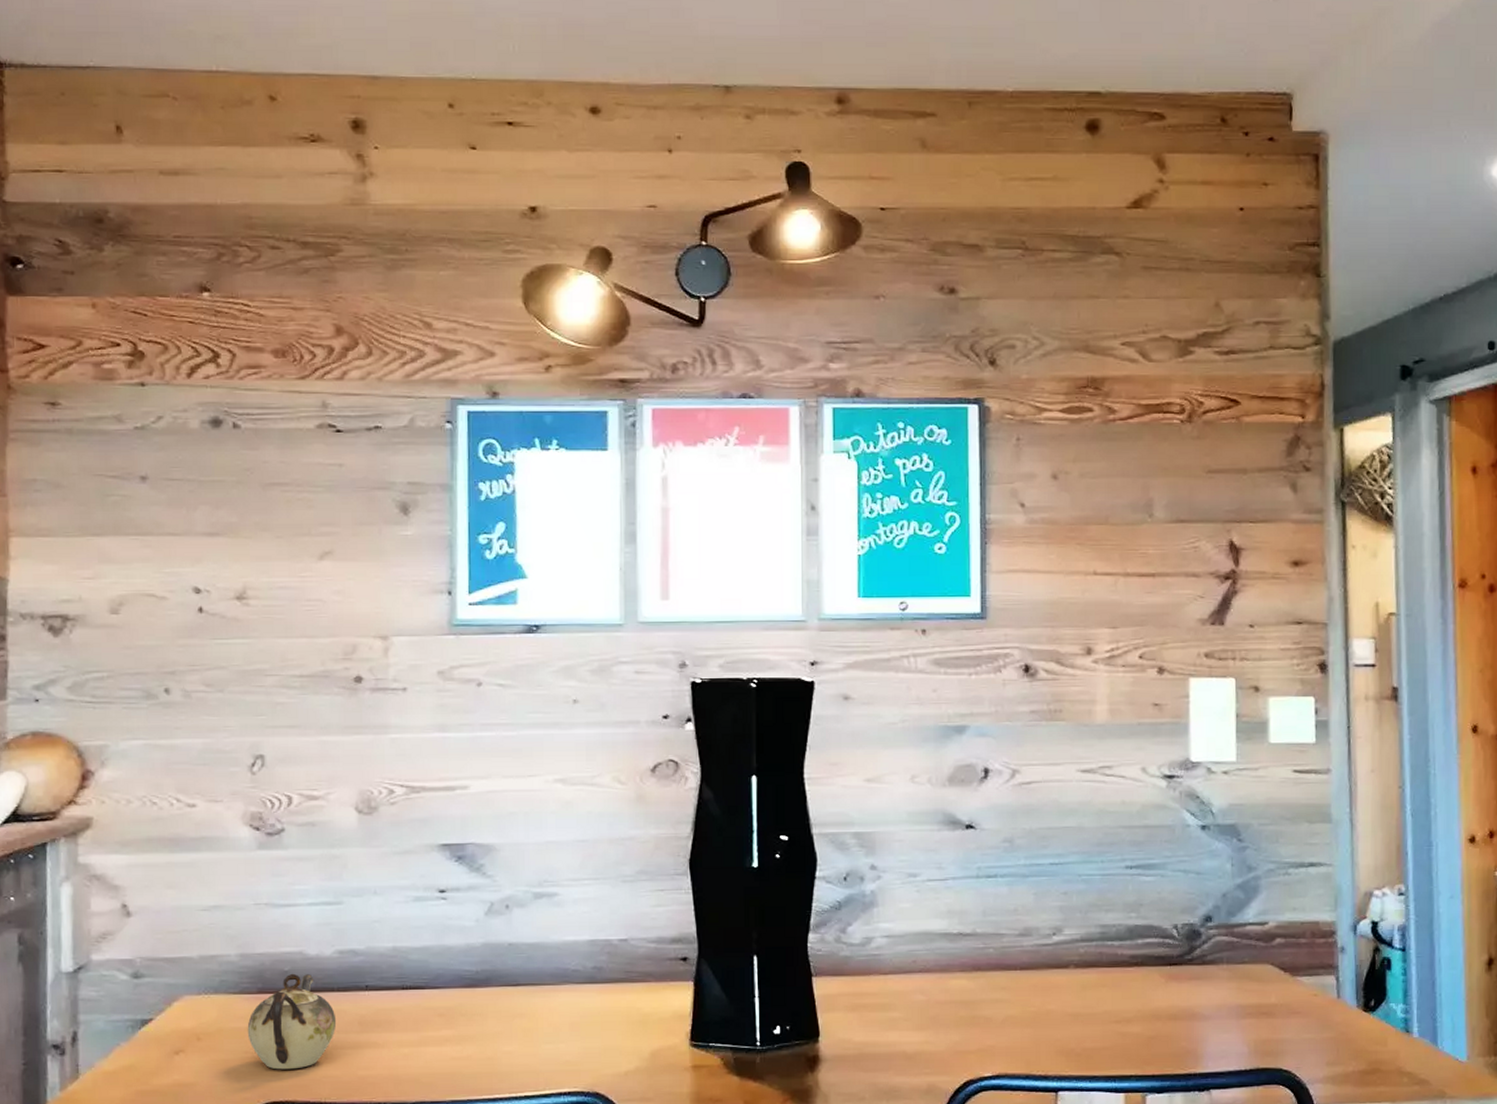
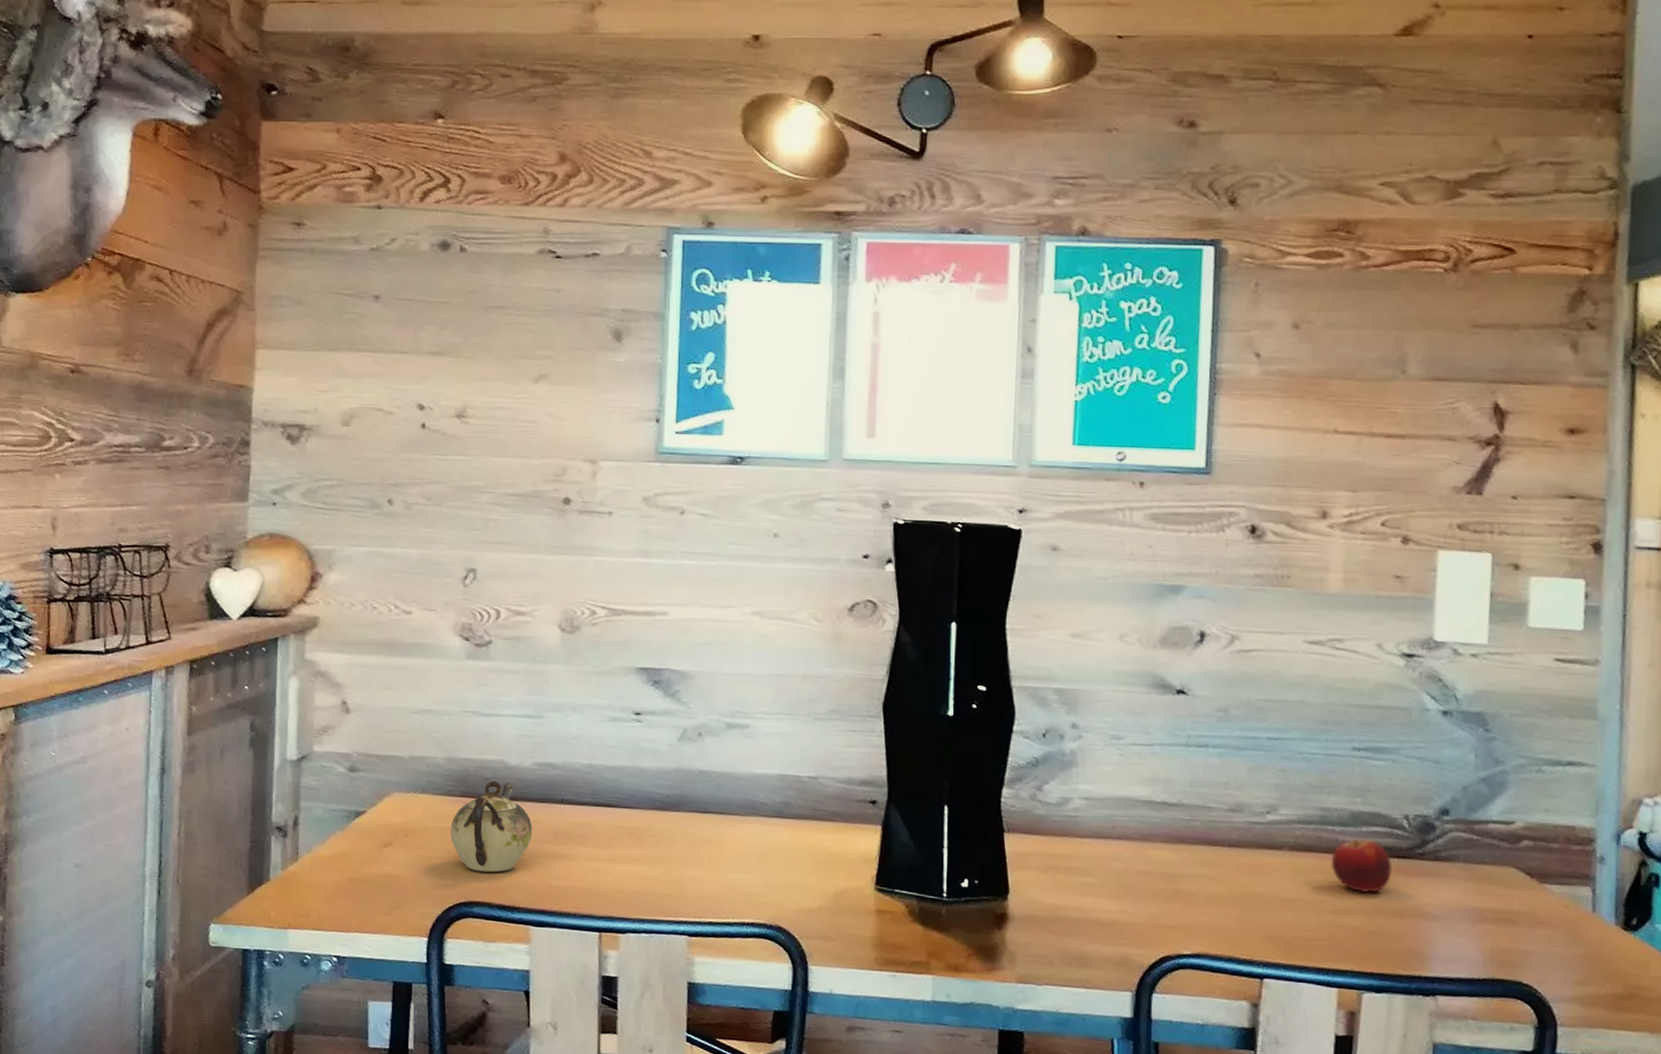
fruit: none [1113,949,1166,1001] -> present [1332,838,1392,894]

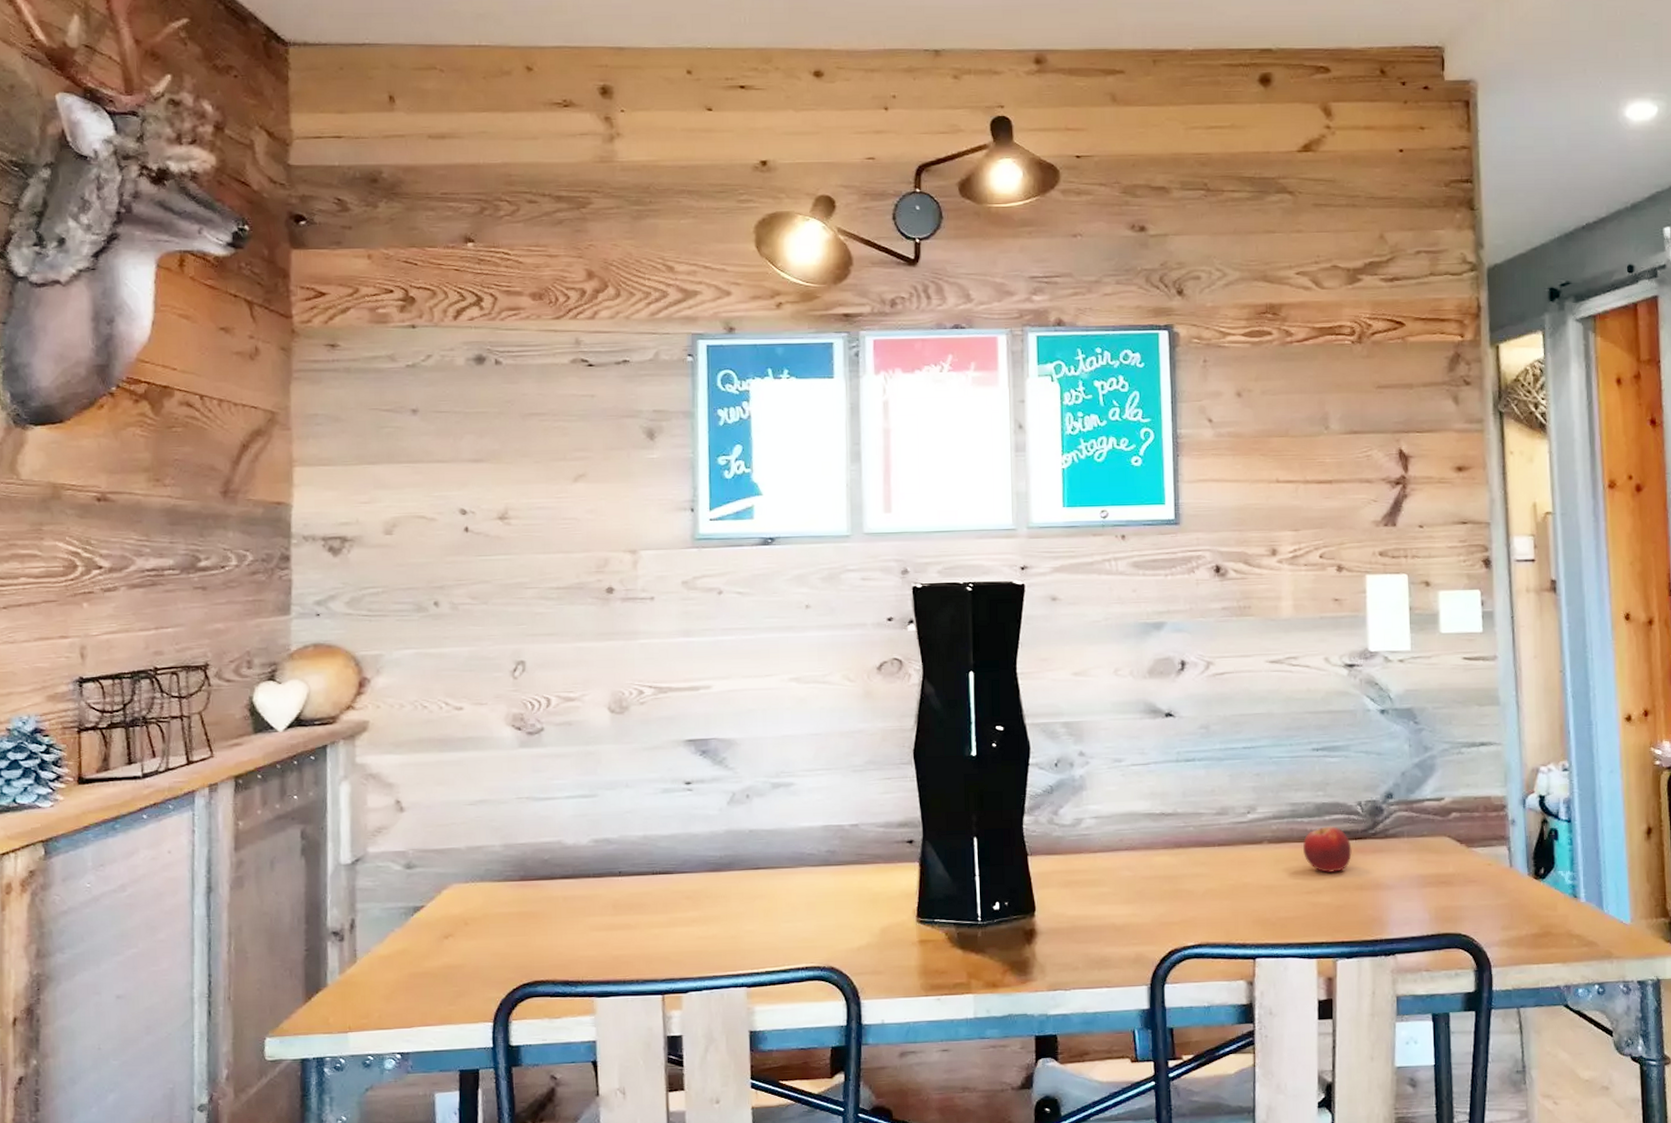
teapot: present [450,780,533,873] -> none [510,861,593,951]

